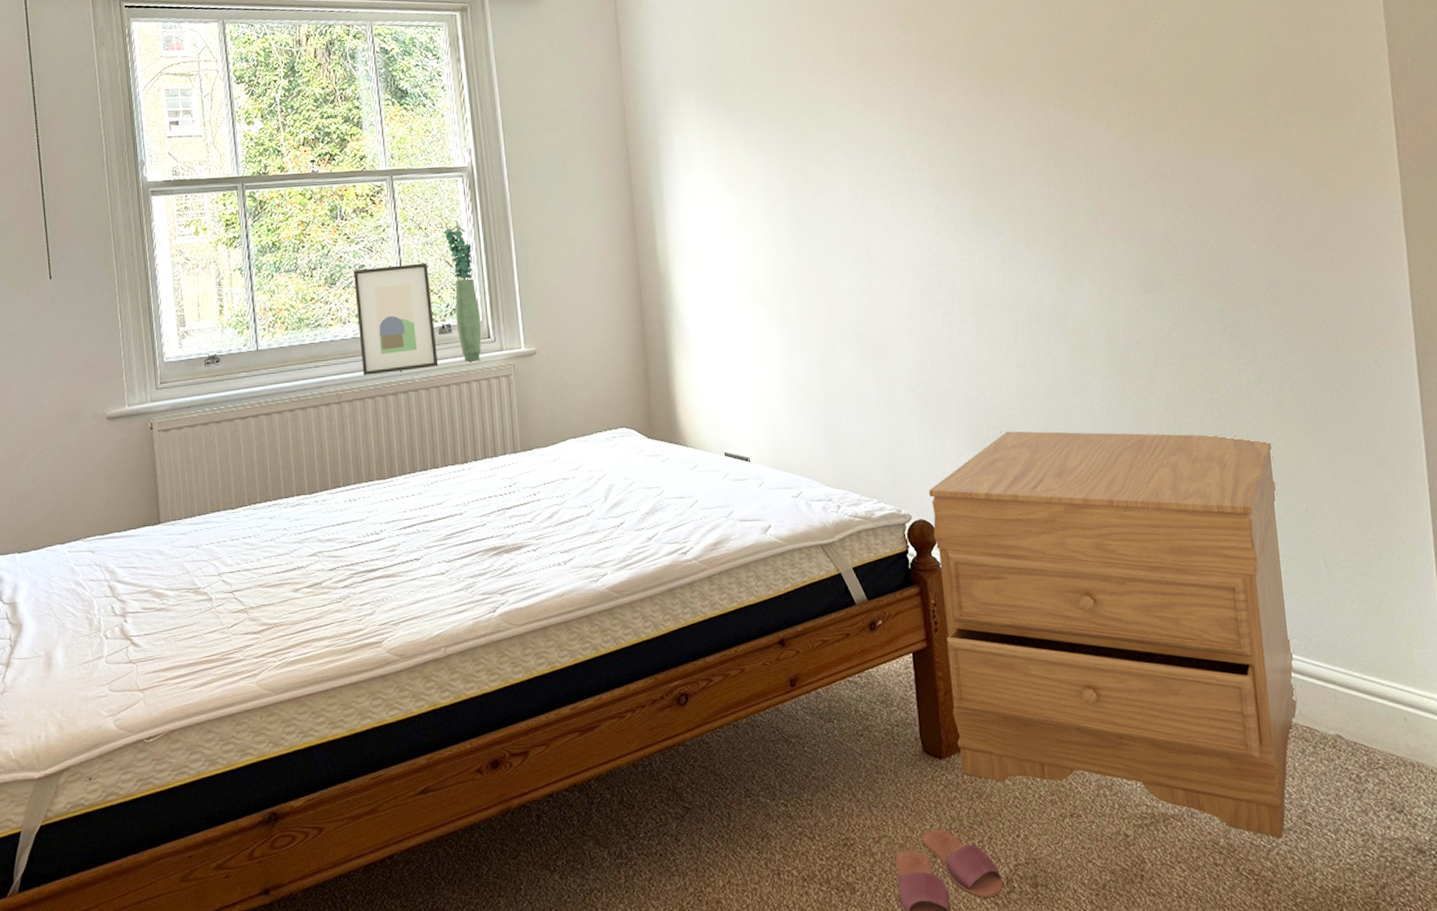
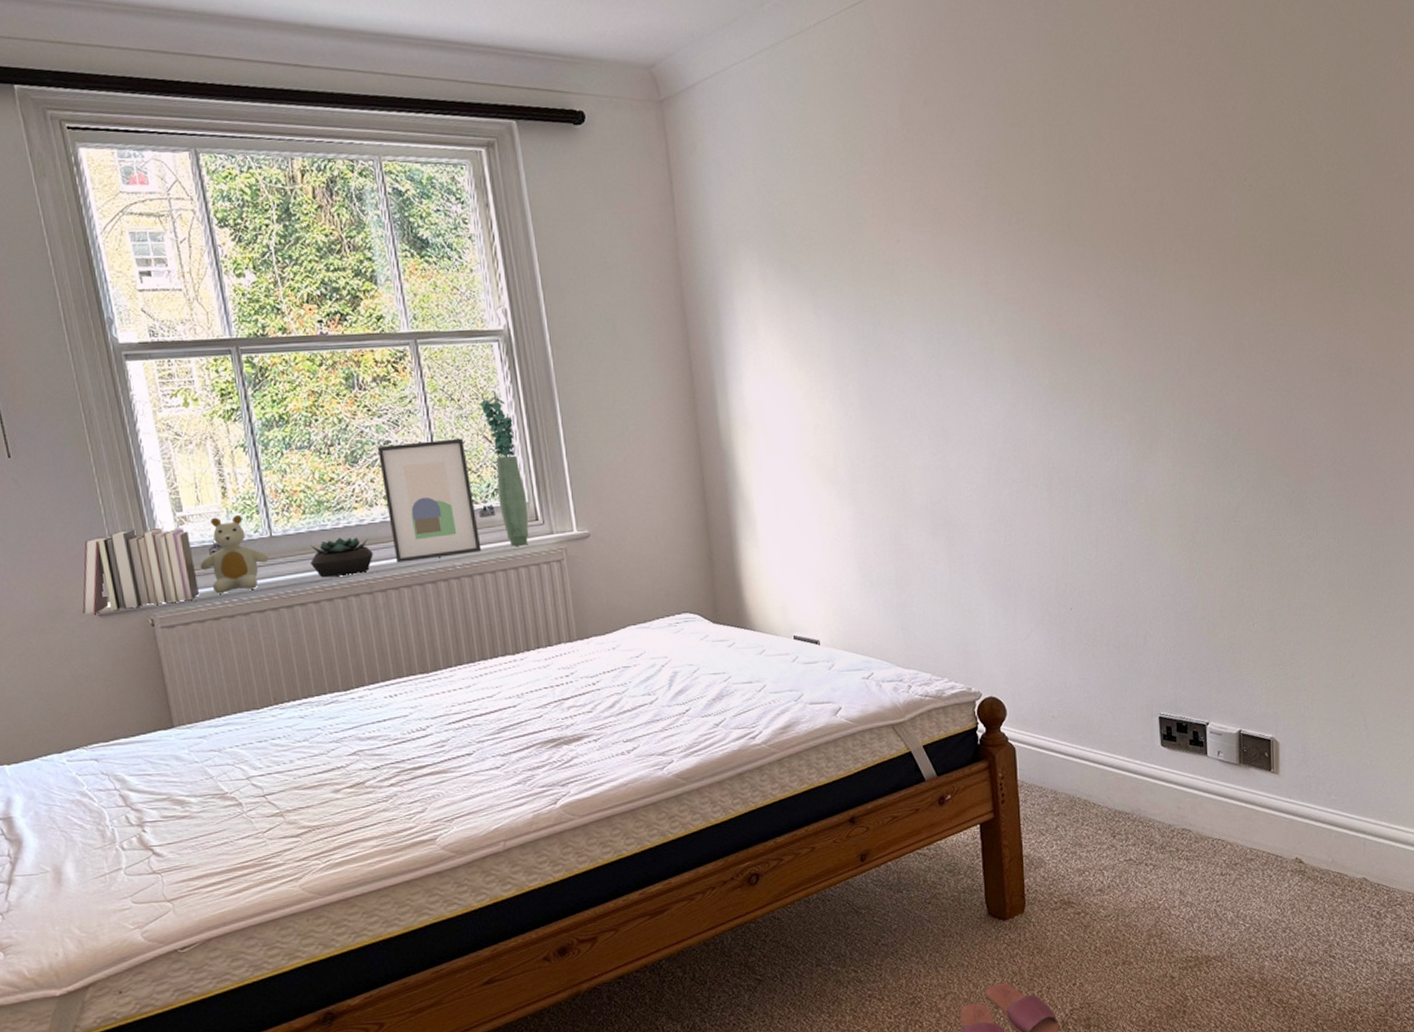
books: none [95,341,193,417] -> present [82,528,200,614]
stuffed bear: none [195,330,254,401] -> present [200,514,269,594]
succulent plant: none [289,351,343,388] -> present [310,537,373,578]
nightstand: present [928,431,1297,838] -> none [998,607,1332,971]

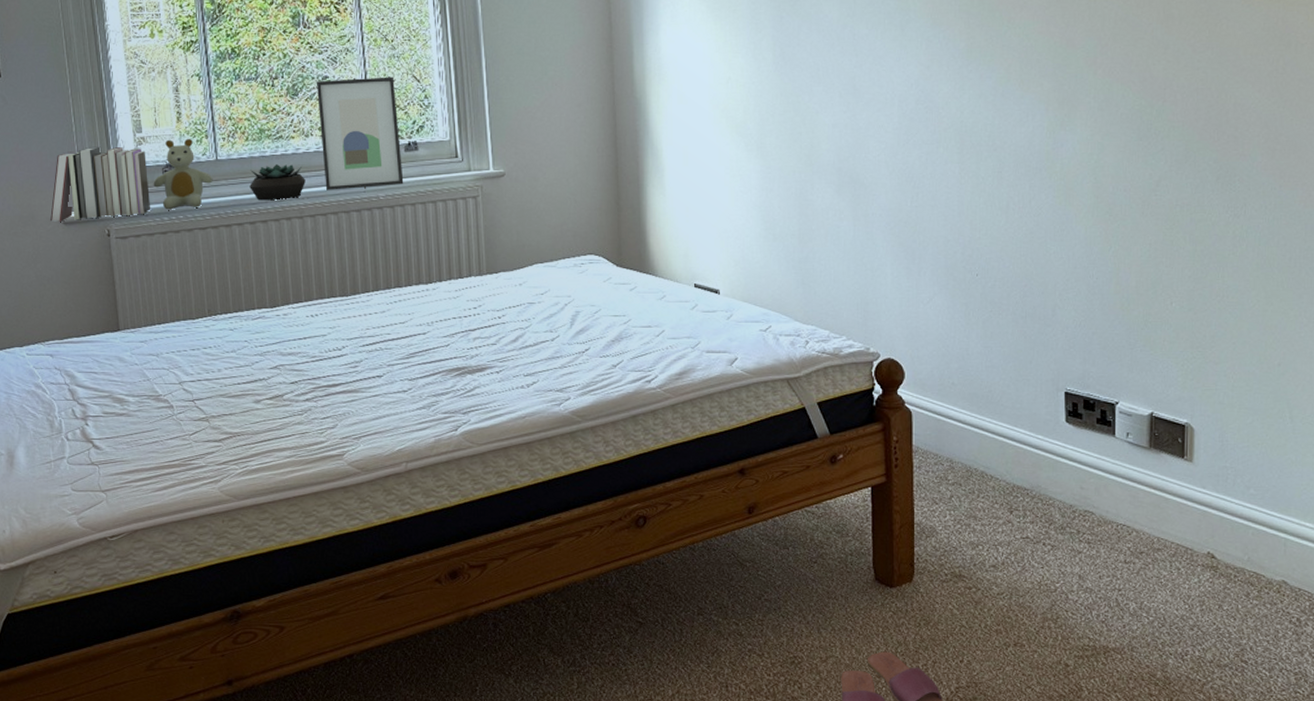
vase: present [480,390,529,546] -> none [411,33,449,181]

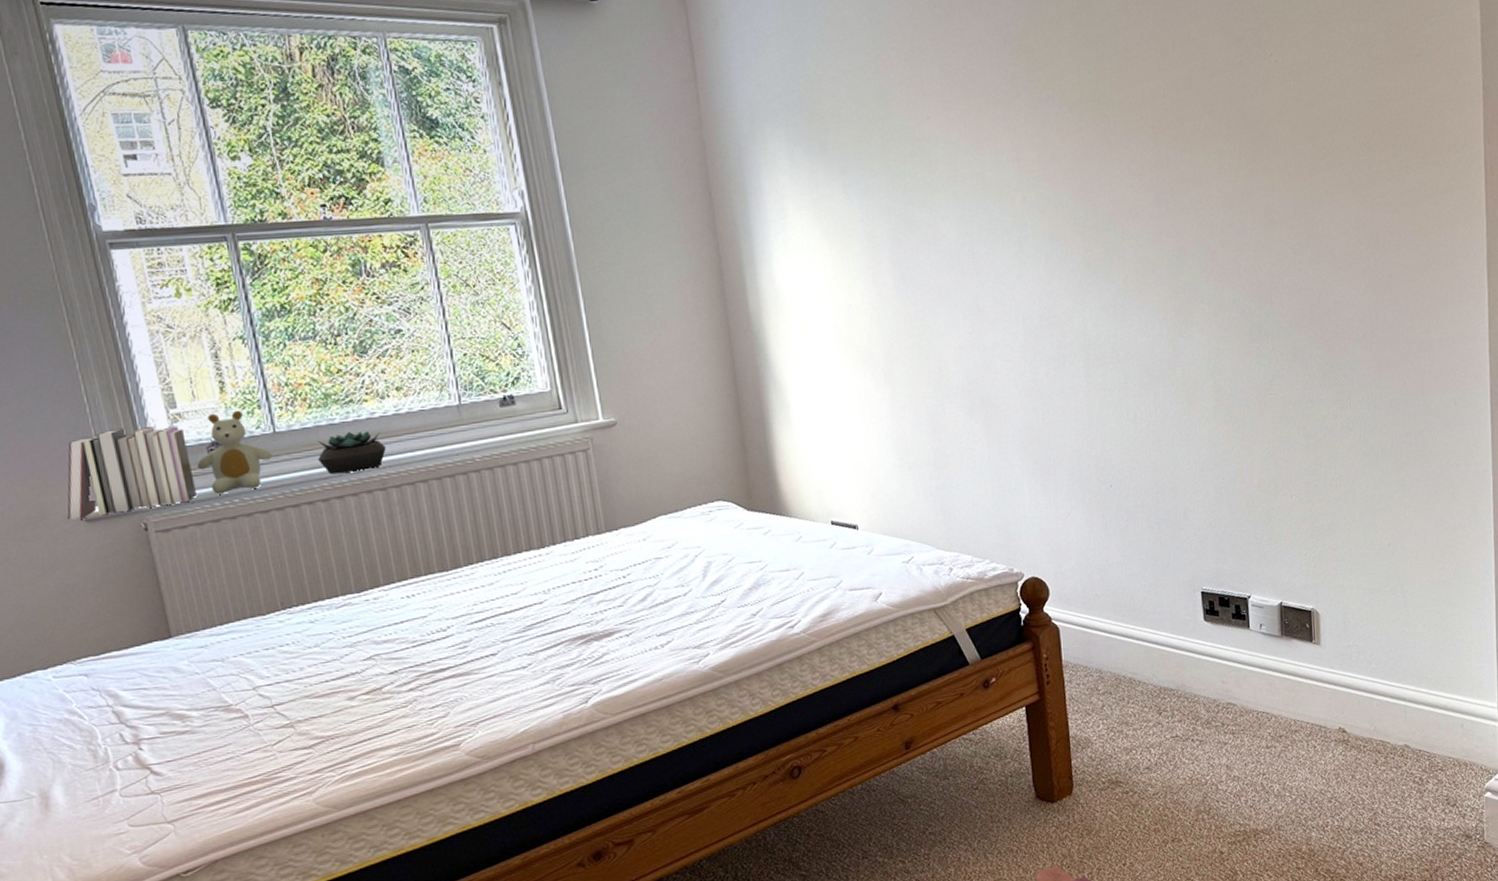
picture frame: present [316,75,404,190] -> none [387,324,502,457]

